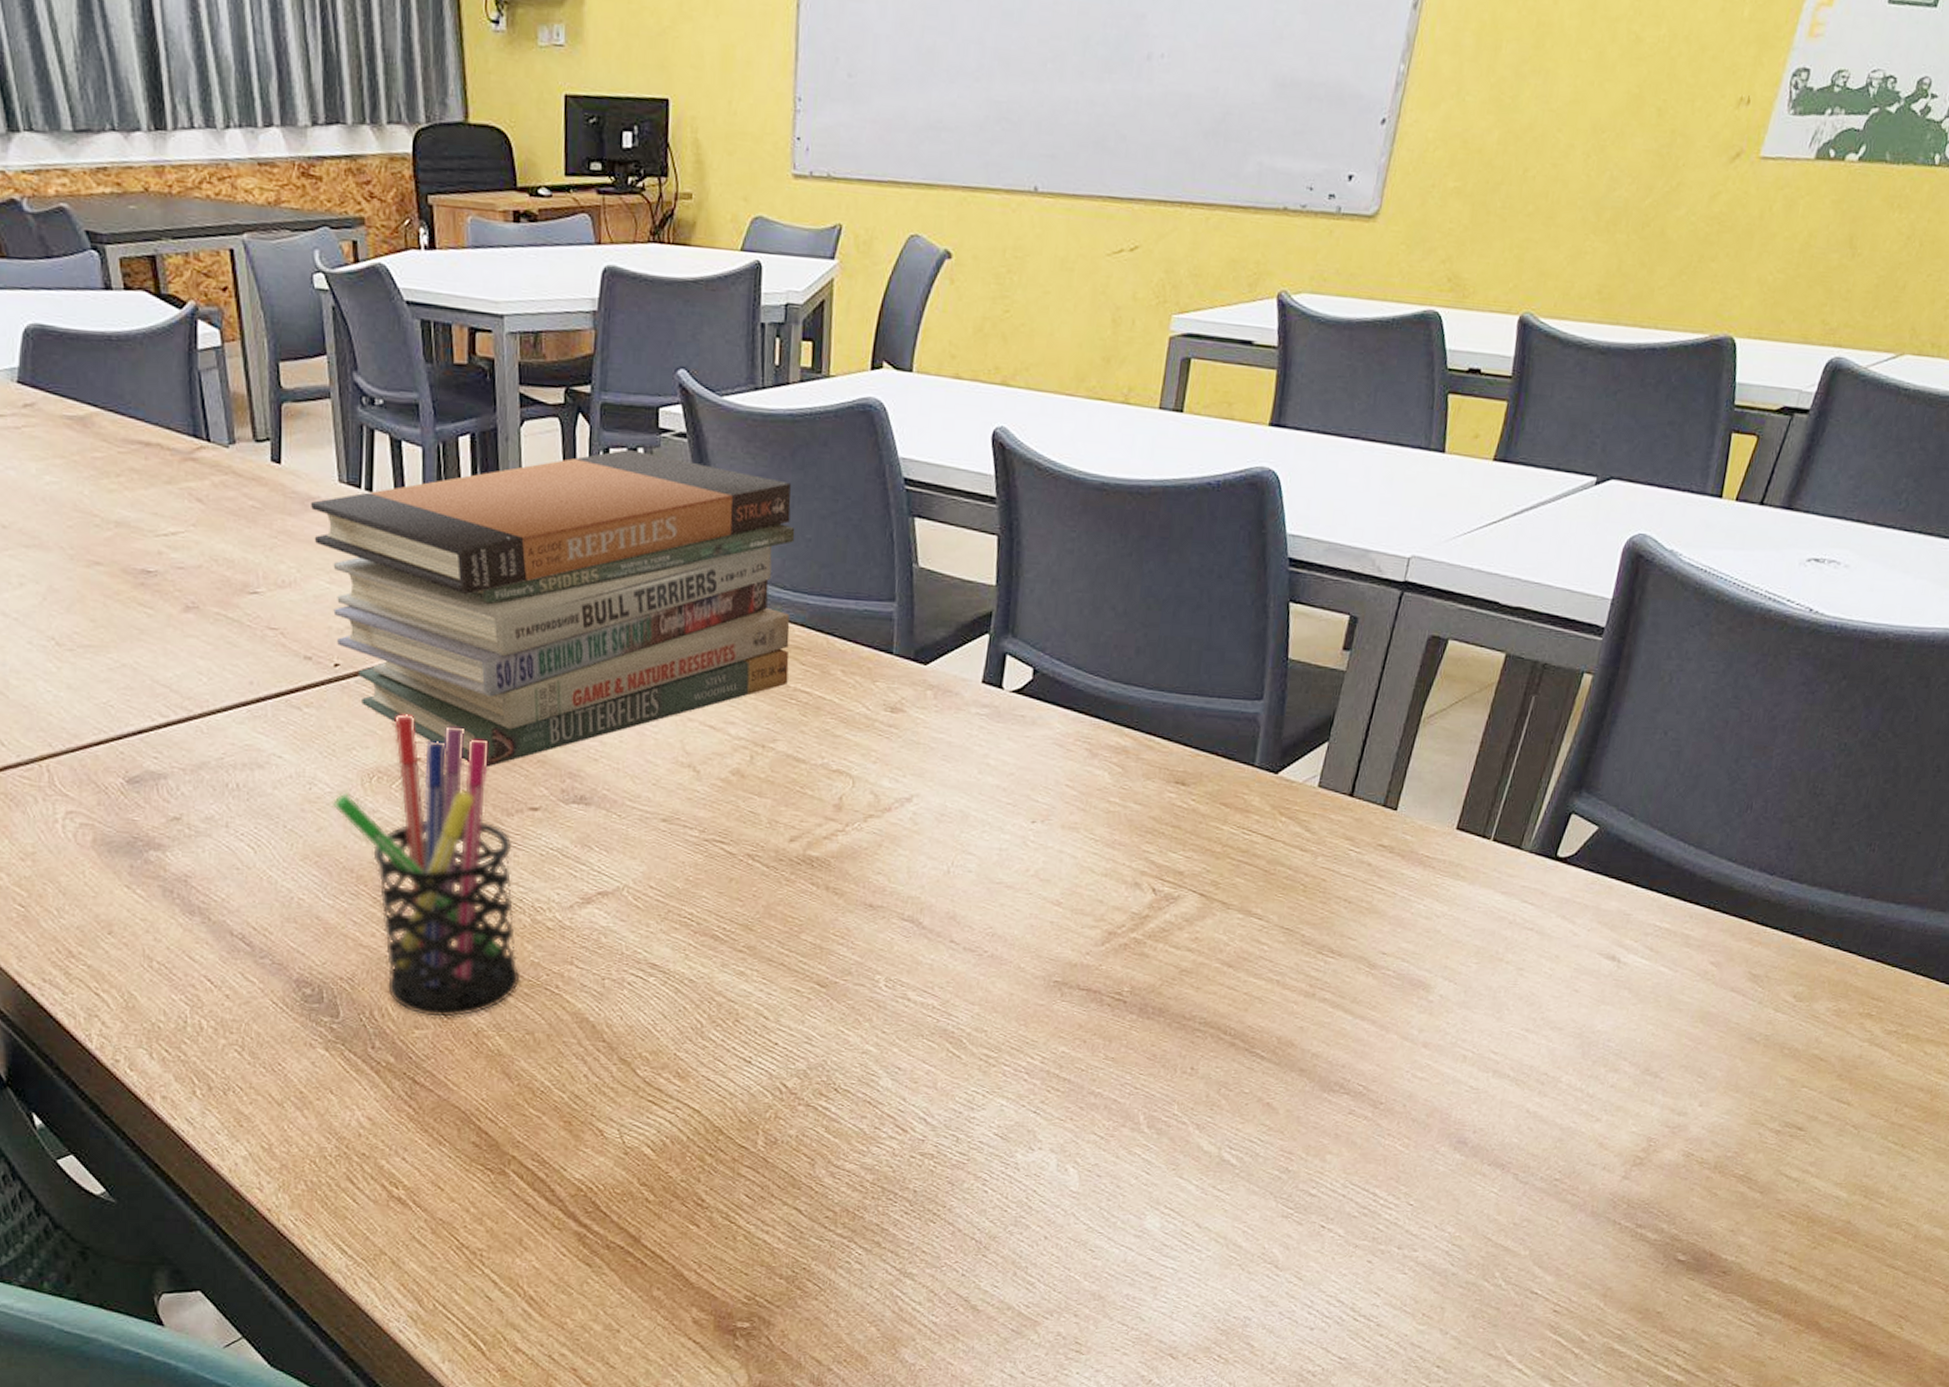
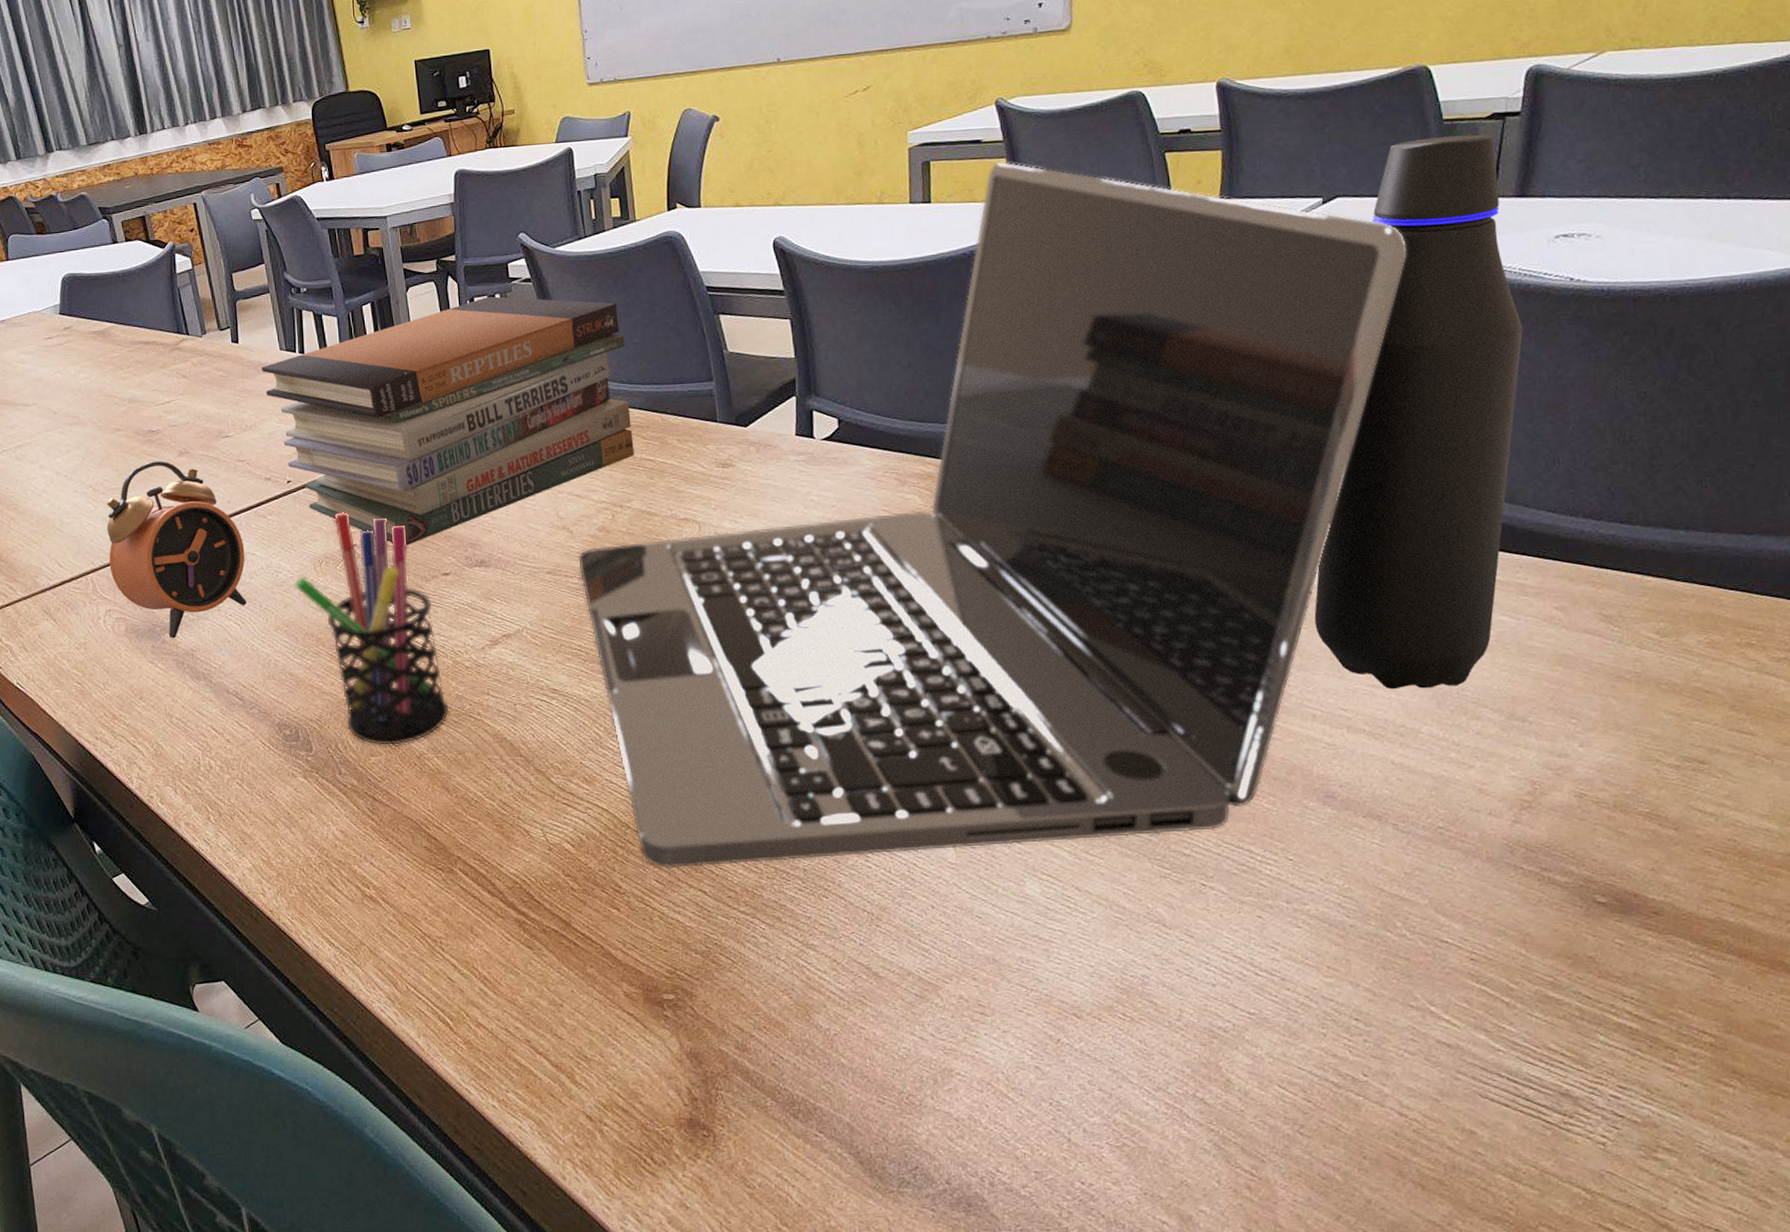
alarm clock: none [73,614,269,858] -> present [106,461,247,639]
laptop: none [702,372,1666,1183] -> present [578,161,1407,869]
water bottle: none [1486,424,1778,1037] -> present [1314,134,1524,690]

